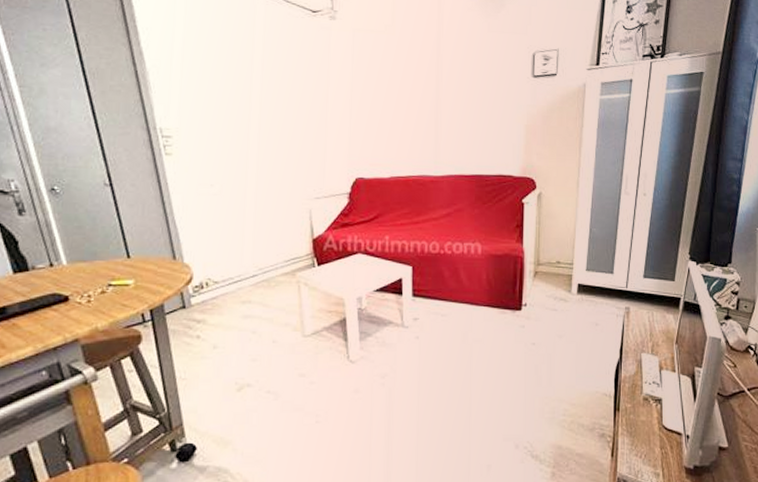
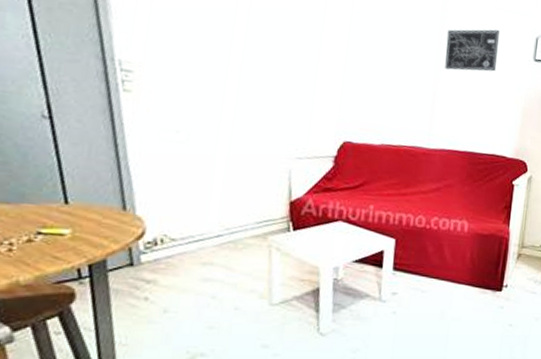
wall art: none [444,52,495,98] -> present [445,29,499,72]

